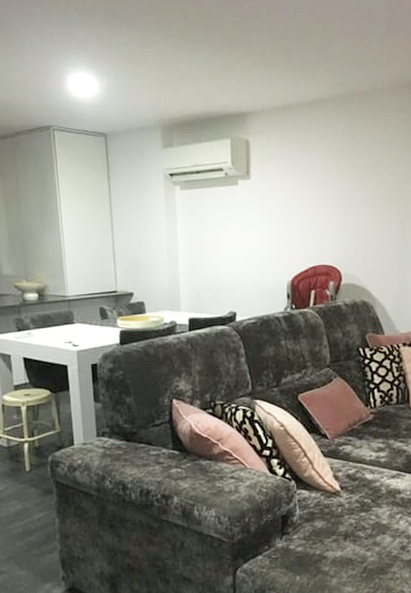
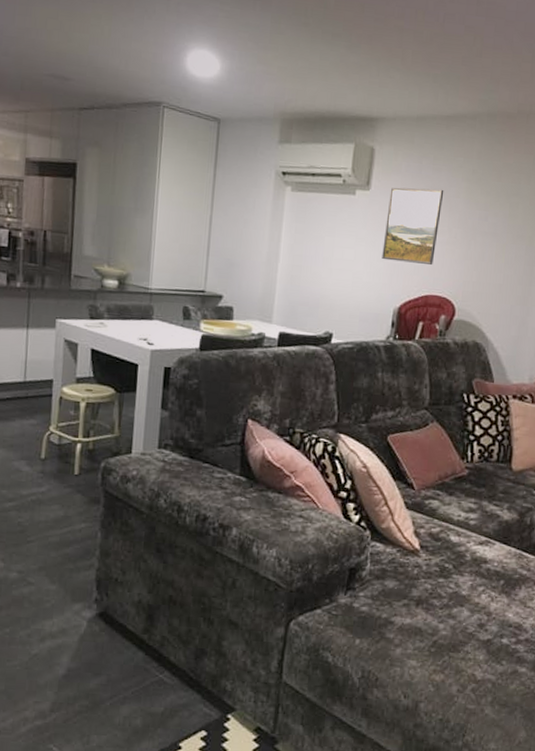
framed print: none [268,169,317,240] -> present [382,187,444,265]

